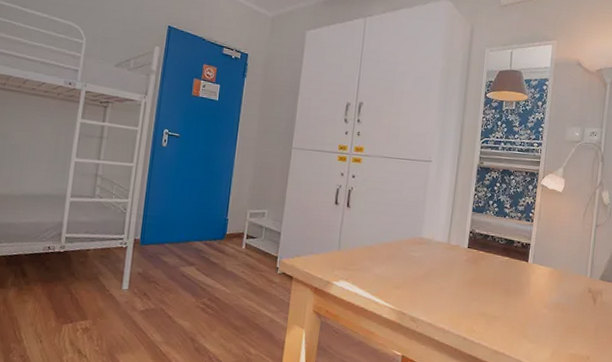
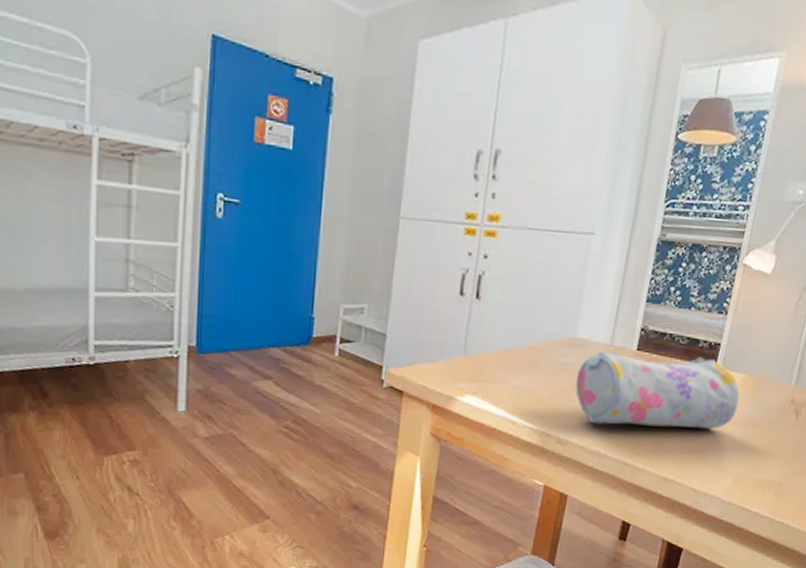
pencil case: none [423,248,549,311] -> present [575,350,740,429]

